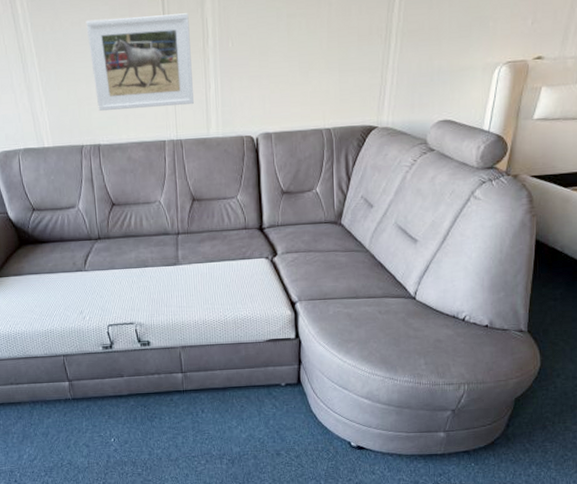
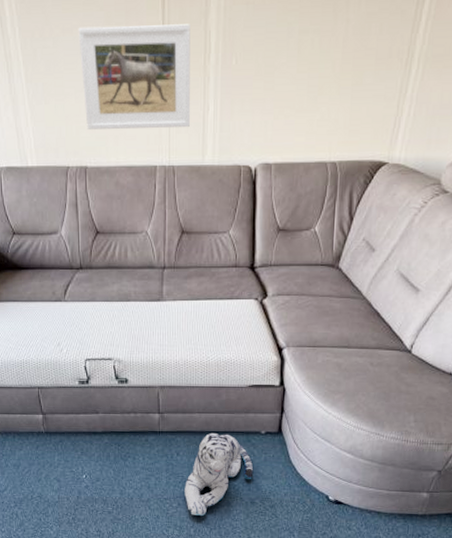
plush toy: none [211,388,276,472] -> present [184,432,253,517]

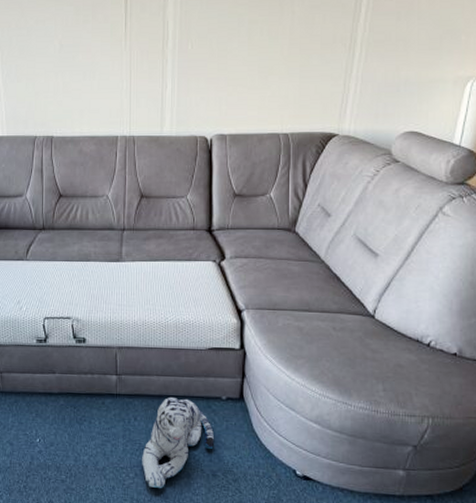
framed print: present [78,24,190,129] -> none [50,16,150,104]

